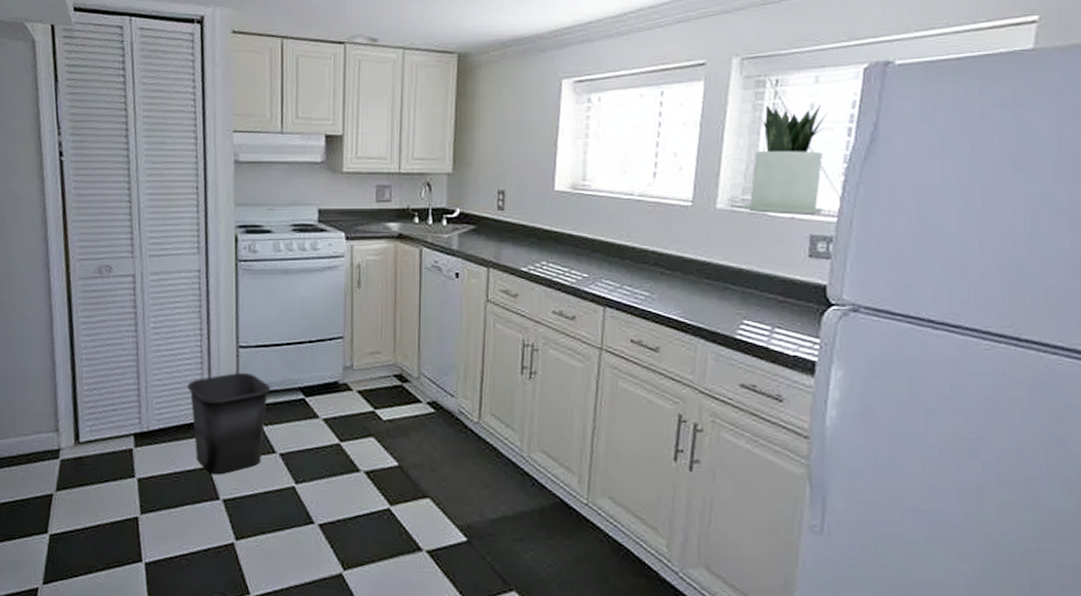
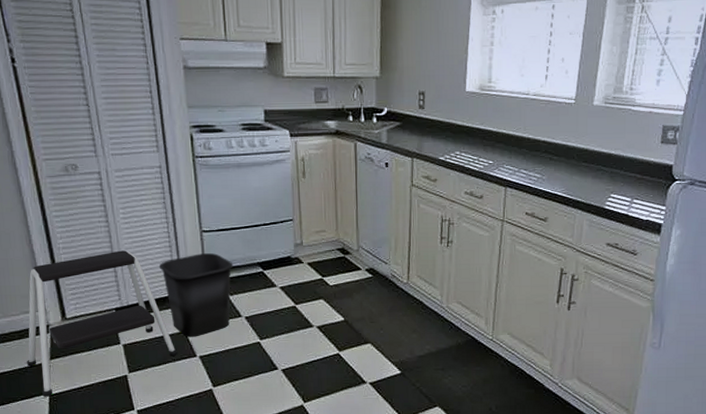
step stool: none [31,365,199,537] -> present [27,250,178,397]
planter: present [743,105,829,215] -> none [614,17,682,110]

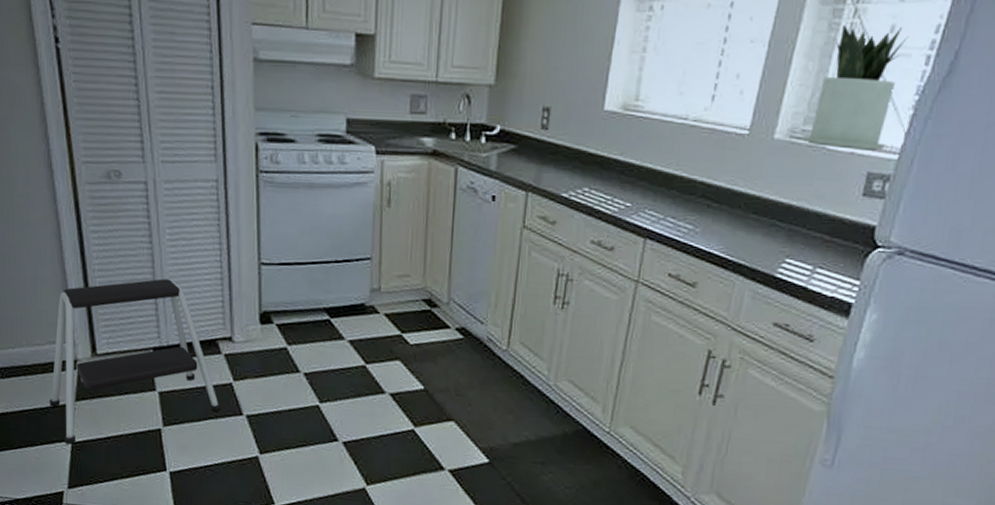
waste bin: present [158,253,234,337] -> none [206,290,295,392]
planter: none [614,17,682,110] -> present [802,24,909,151]

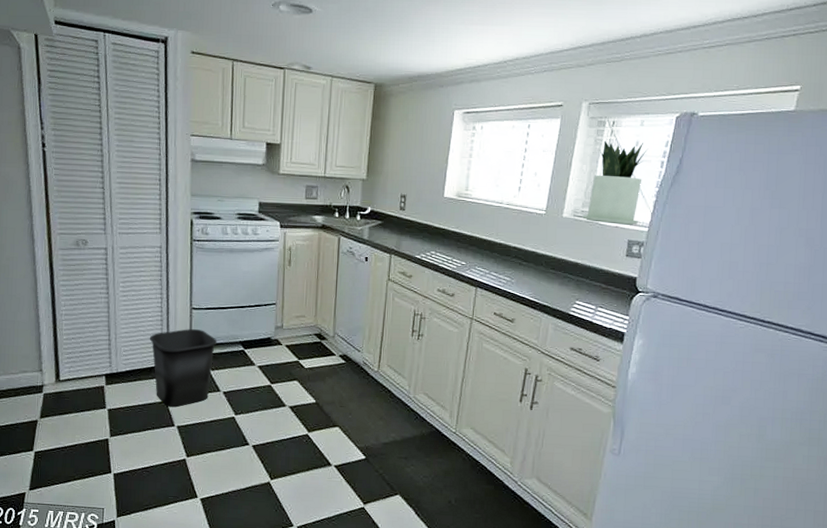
step stool: present [49,278,222,445] -> none [19,320,158,454]
waste bin: none [206,290,295,392] -> present [149,329,217,408]

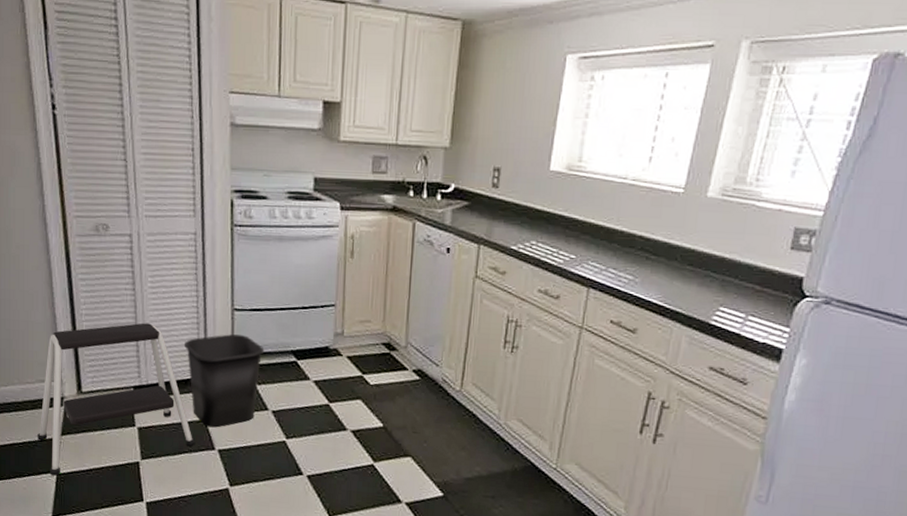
step stool: none [19,320,158,454] -> present [37,322,196,476]
planter: present [582,140,649,225] -> none [733,92,831,208]

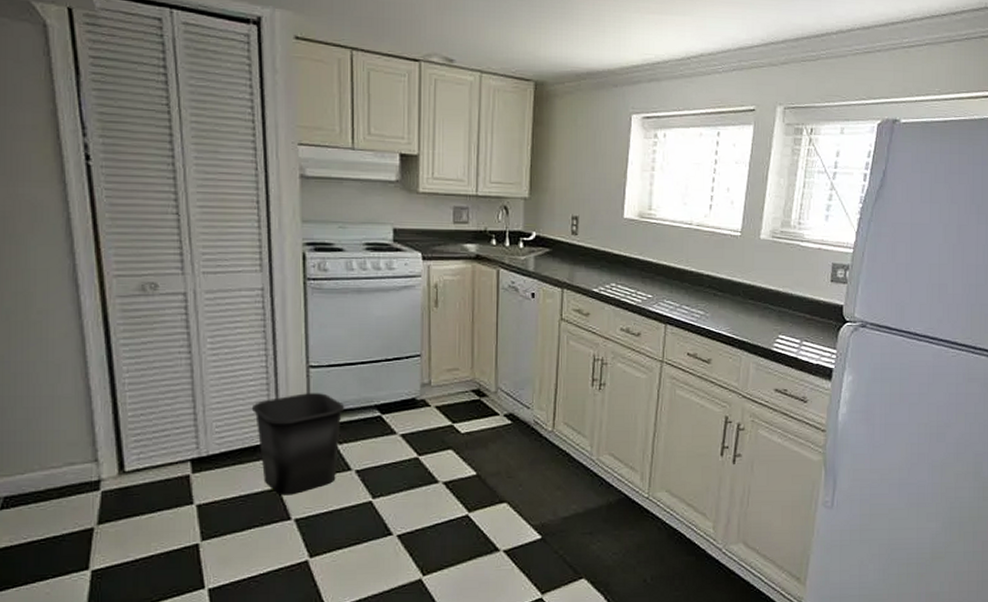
step stool: present [37,322,196,476] -> none [66,388,268,573]

